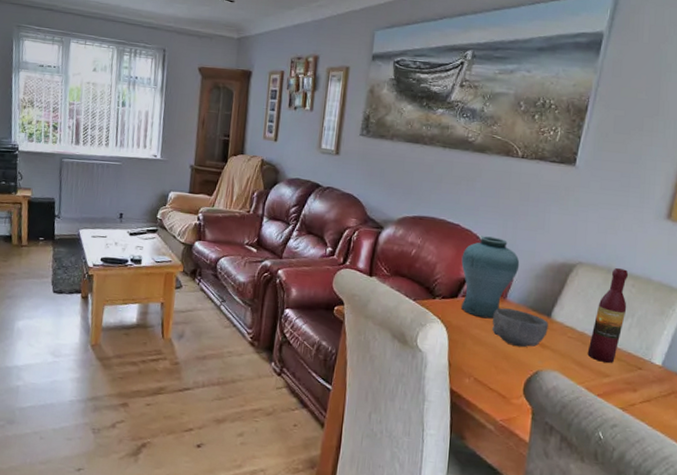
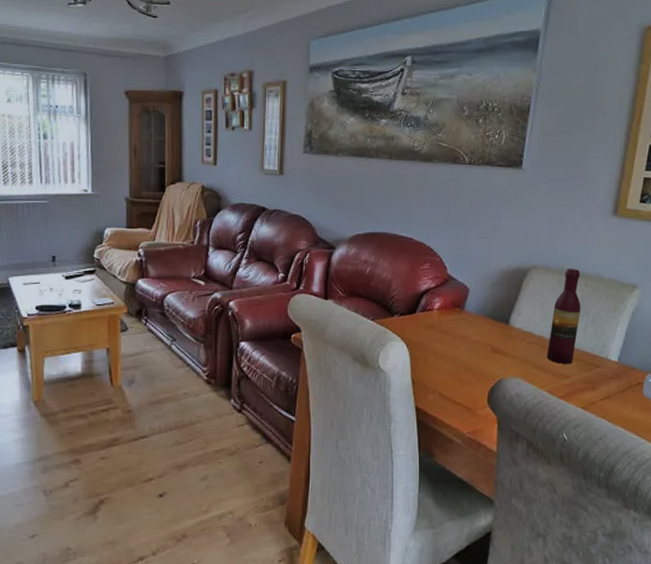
vase: present [461,236,520,319] -> none [417,248,475,332]
bowl: present [492,308,548,348] -> none [453,319,507,358]

